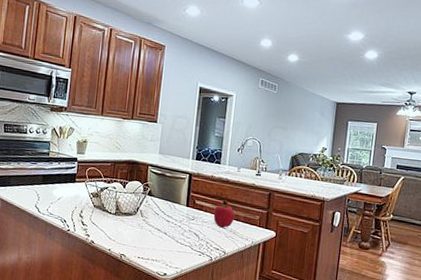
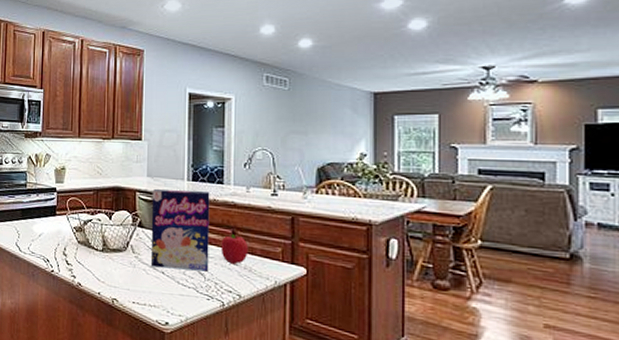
cereal box: none [155,165,209,233] -> present [150,189,210,272]

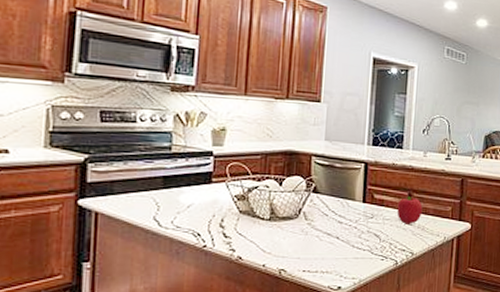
cereal box: present [150,189,210,272] -> none [324,154,389,233]

